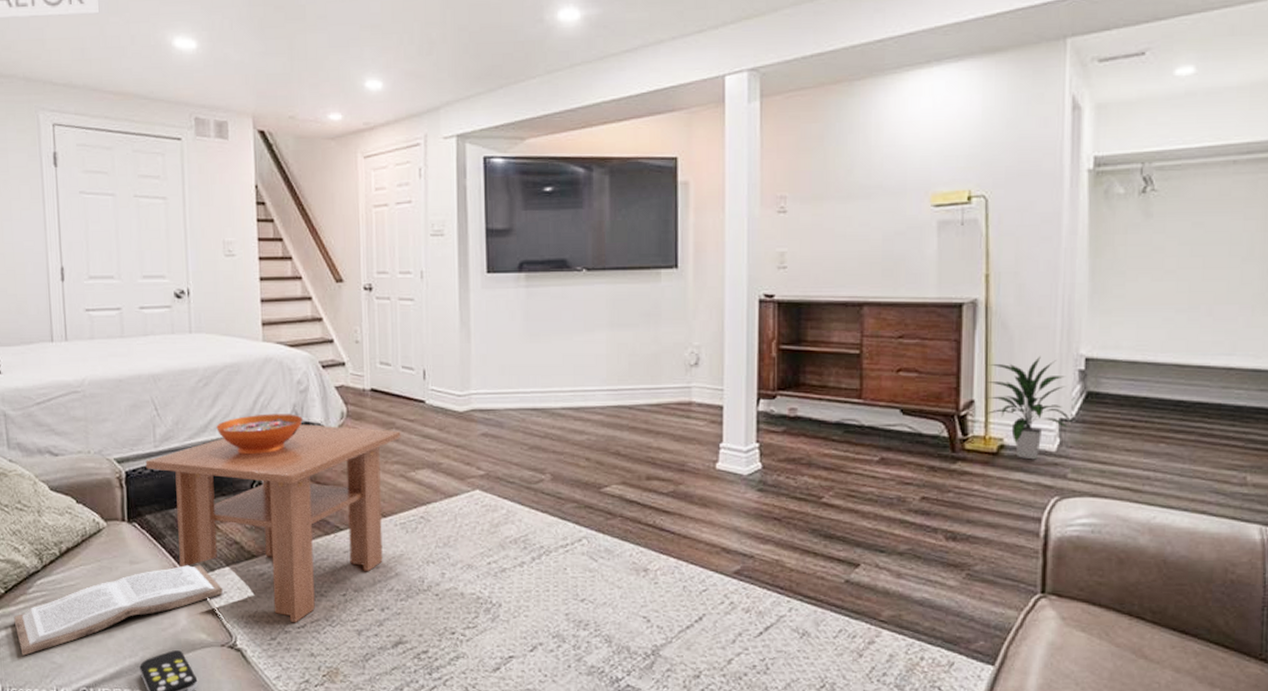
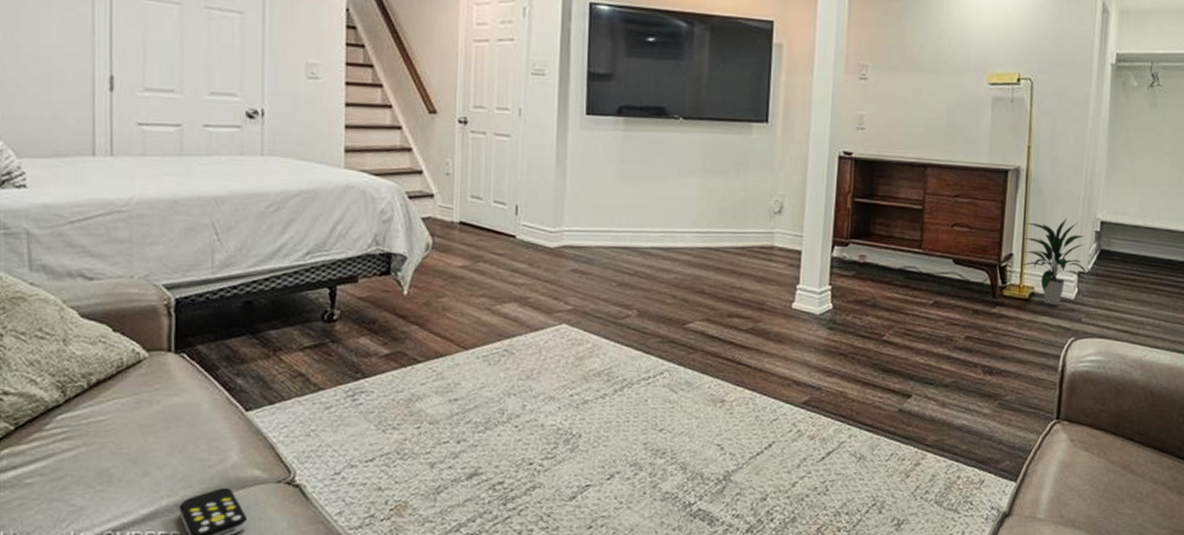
book: present [14,564,223,656] -> none [24,397,283,499]
coffee table: present [145,424,401,623] -> none [200,255,489,457]
decorative bowl: present [216,414,303,454] -> none [286,242,384,284]

